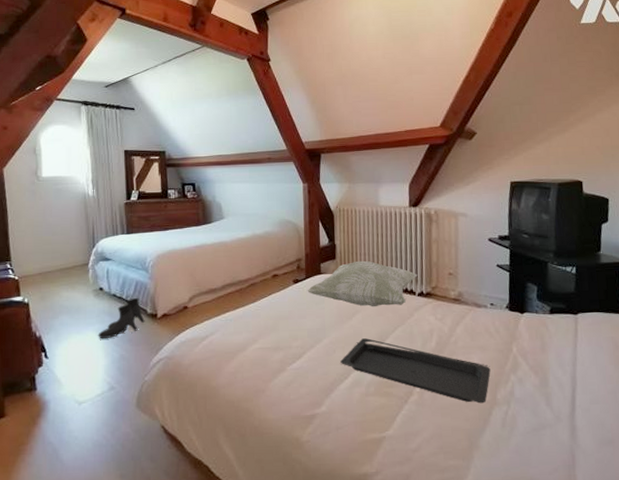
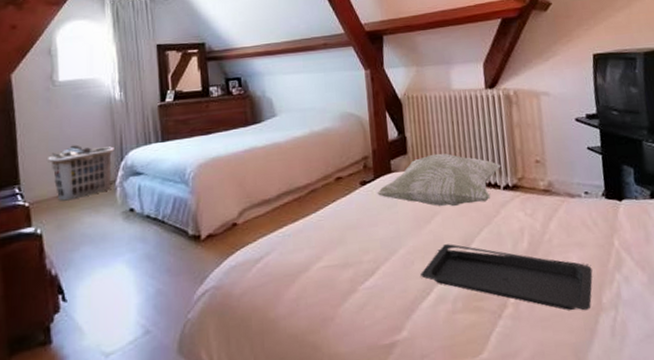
clothes hamper: none [32,231,88,277] -> present [47,144,114,201]
boots: present [98,297,145,339] -> none [128,216,186,272]

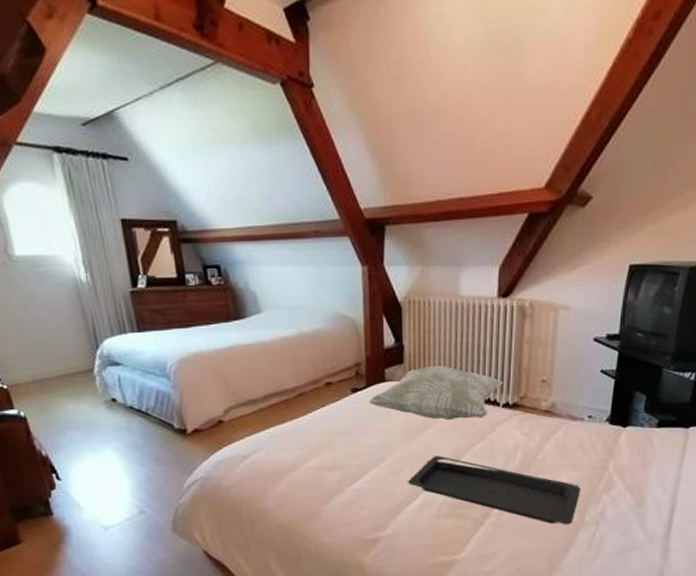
clothes hamper: present [47,144,114,201] -> none [17,329,90,386]

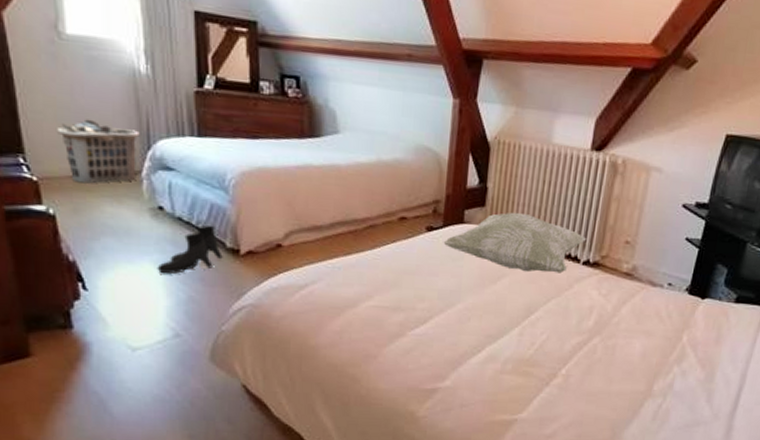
clothes hamper: none [17,329,90,386] -> present [56,119,140,184]
boots: none [117,410,173,459] -> present [157,225,223,274]
serving tray: present [408,456,581,525] -> none [475,308,652,394]

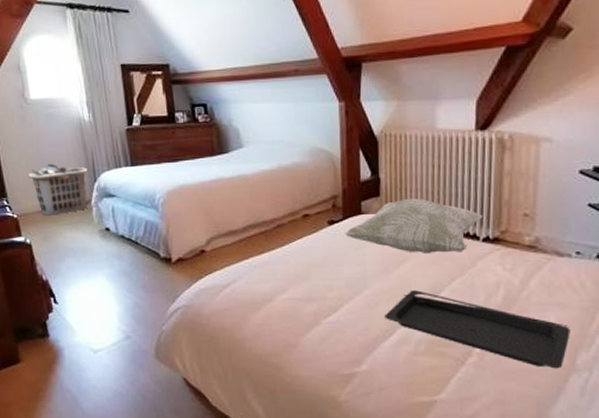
boots: present [157,225,223,274] -> none [108,239,158,285]
serving tray: none [475,308,652,394] -> present [385,290,570,369]

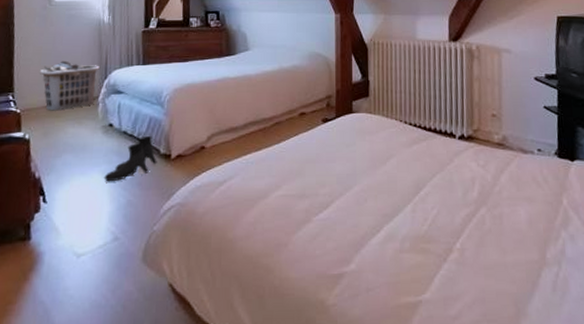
boots: none [108,239,158,285] -> present [104,135,157,182]
decorative pillow: present [345,198,483,254] -> none [337,99,458,151]
serving tray: present [385,290,570,369] -> none [372,186,539,264]

